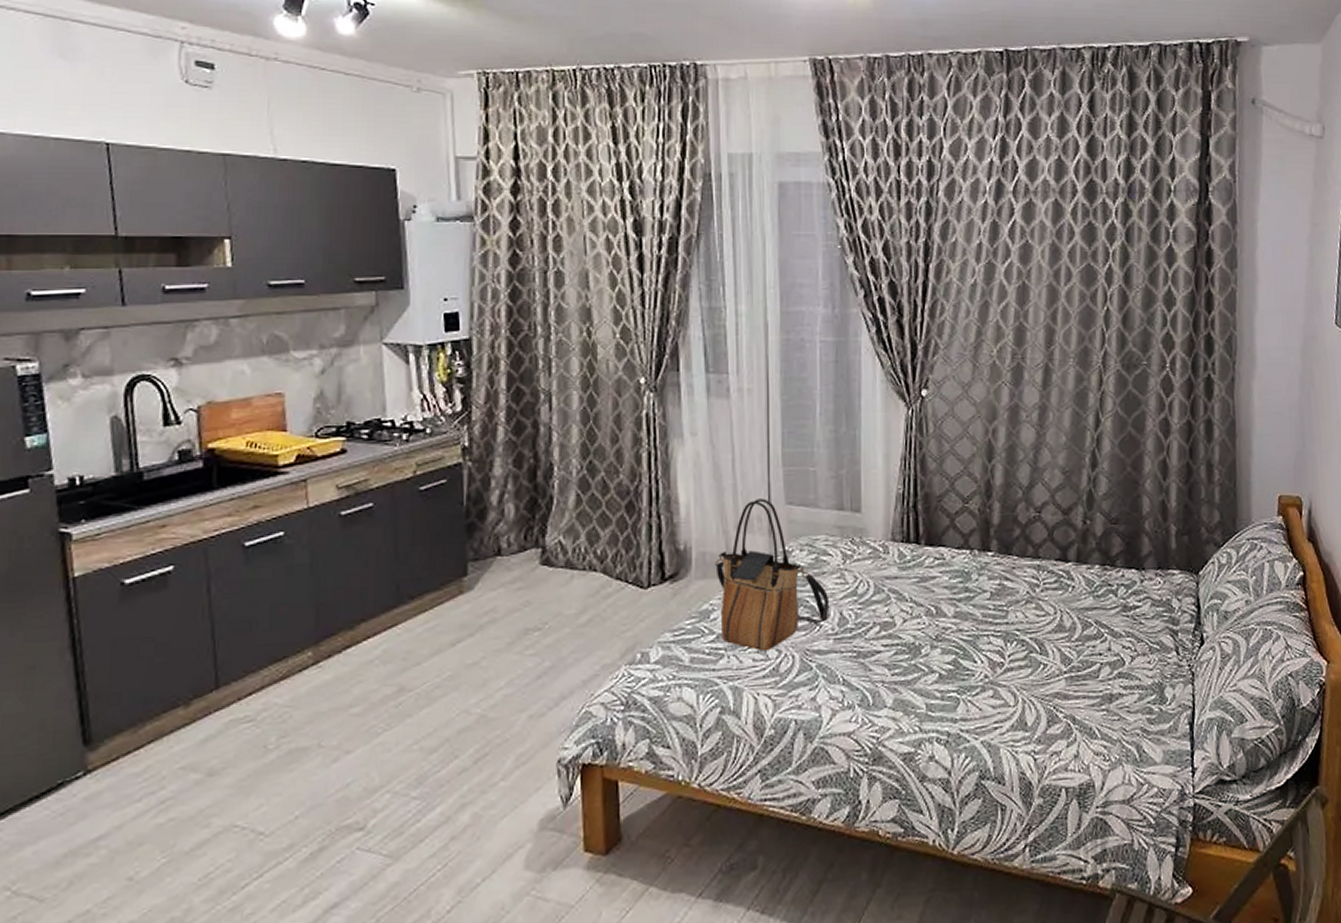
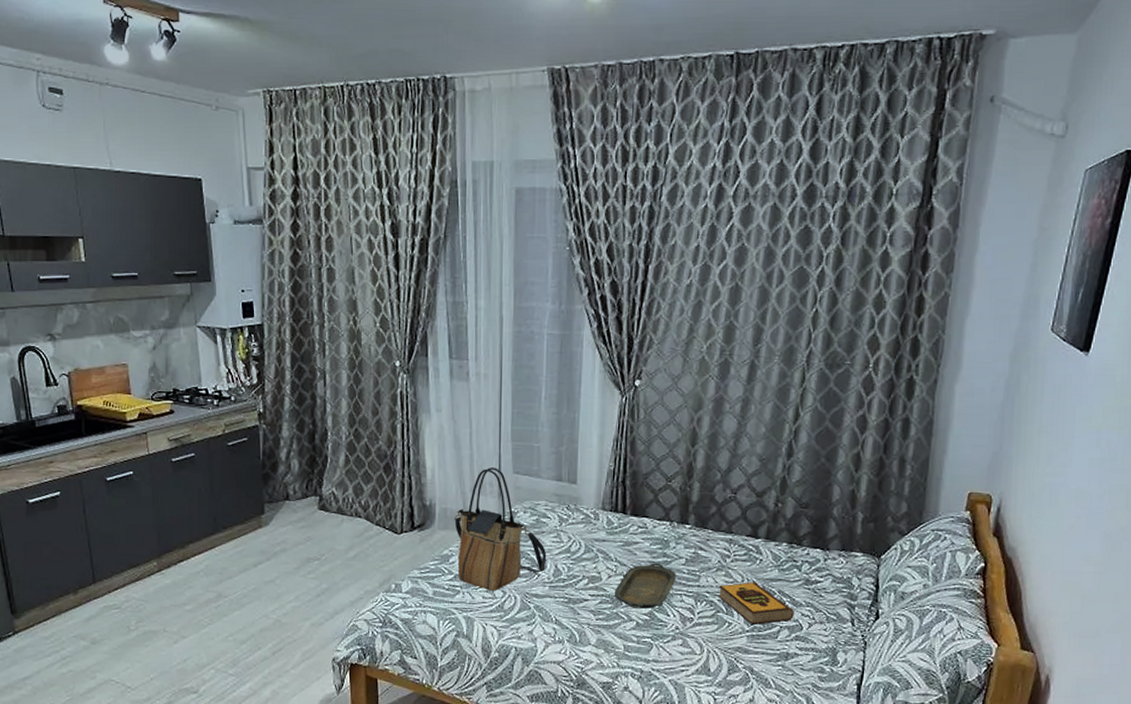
serving tray: none [911,599,981,657] -> present [614,563,676,609]
hardback book: none [1029,613,1114,664] -> present [718,582,794,625]

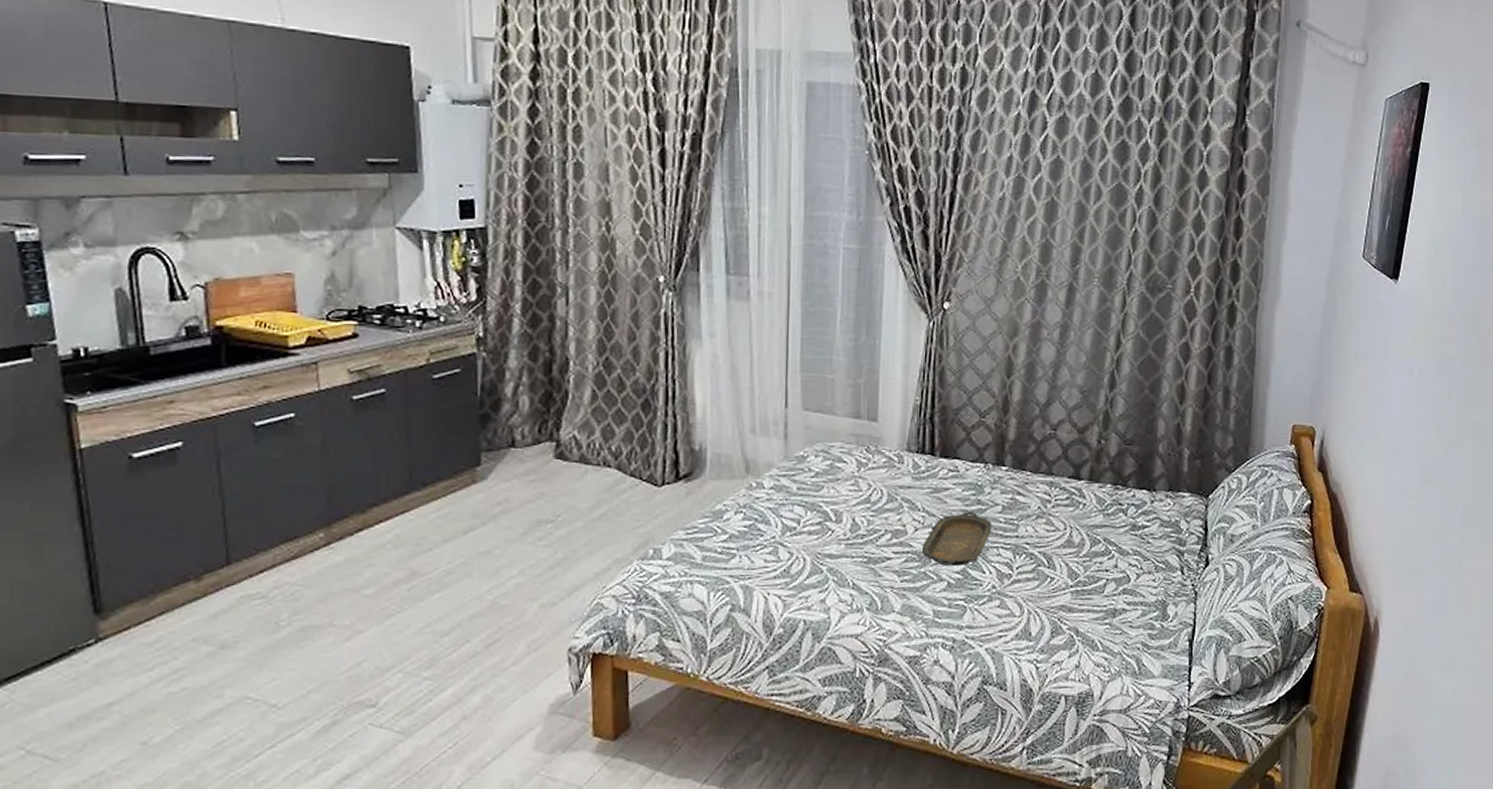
tote bag: present [454,467,547,591] -> none [730,403,843,553]
hardback book: present [718,582,794,625] -> none [1038,529,1121,578]

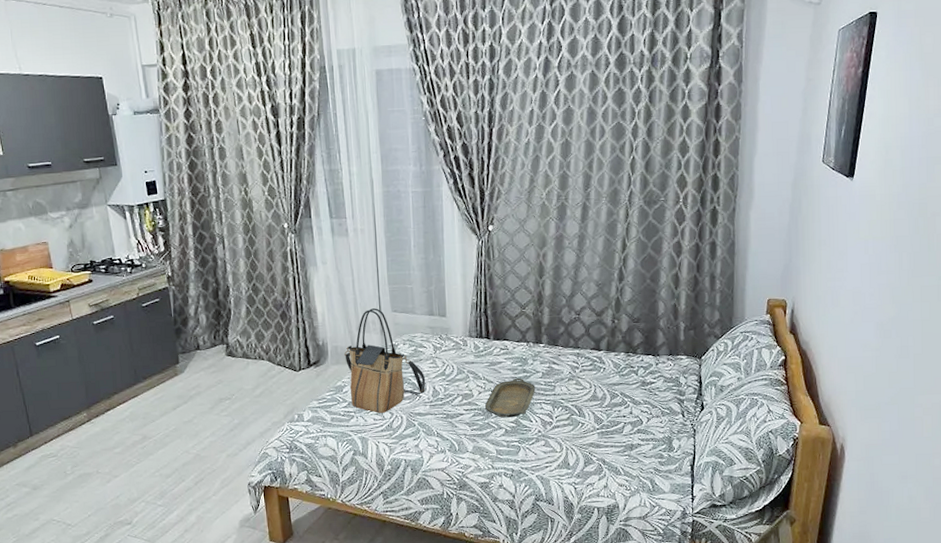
tote bag: none [730,403,843,553] -> present [344,308,426,414]

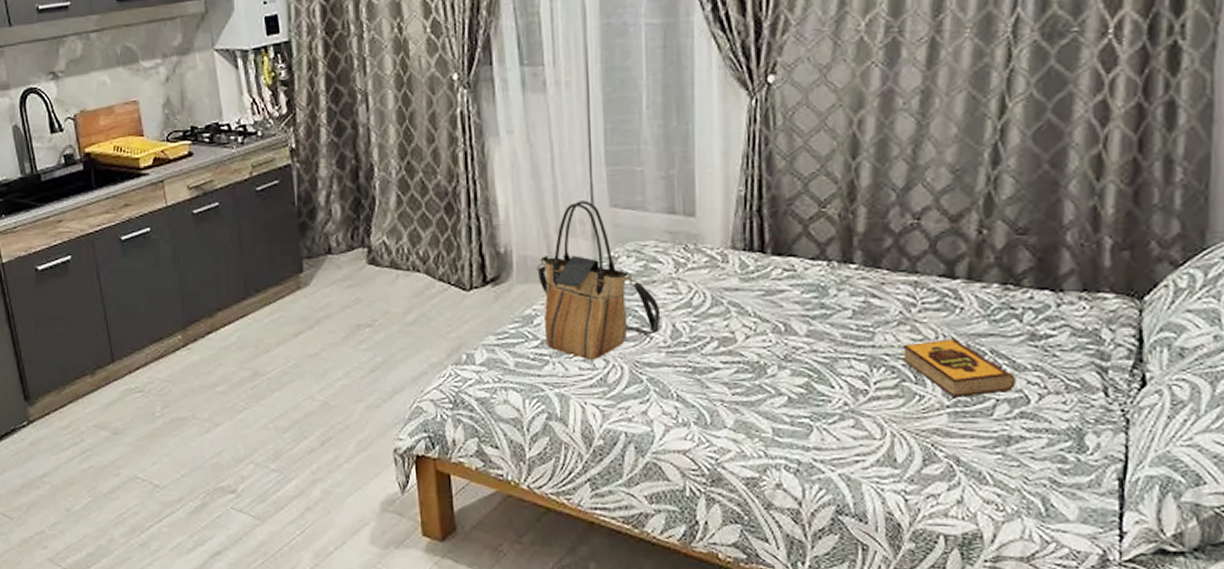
serving tray: present [484,378,536,418] -> none [754,317,841,378]
hardback book: none [571,387,635,423] -> present [901,339,1016,397]

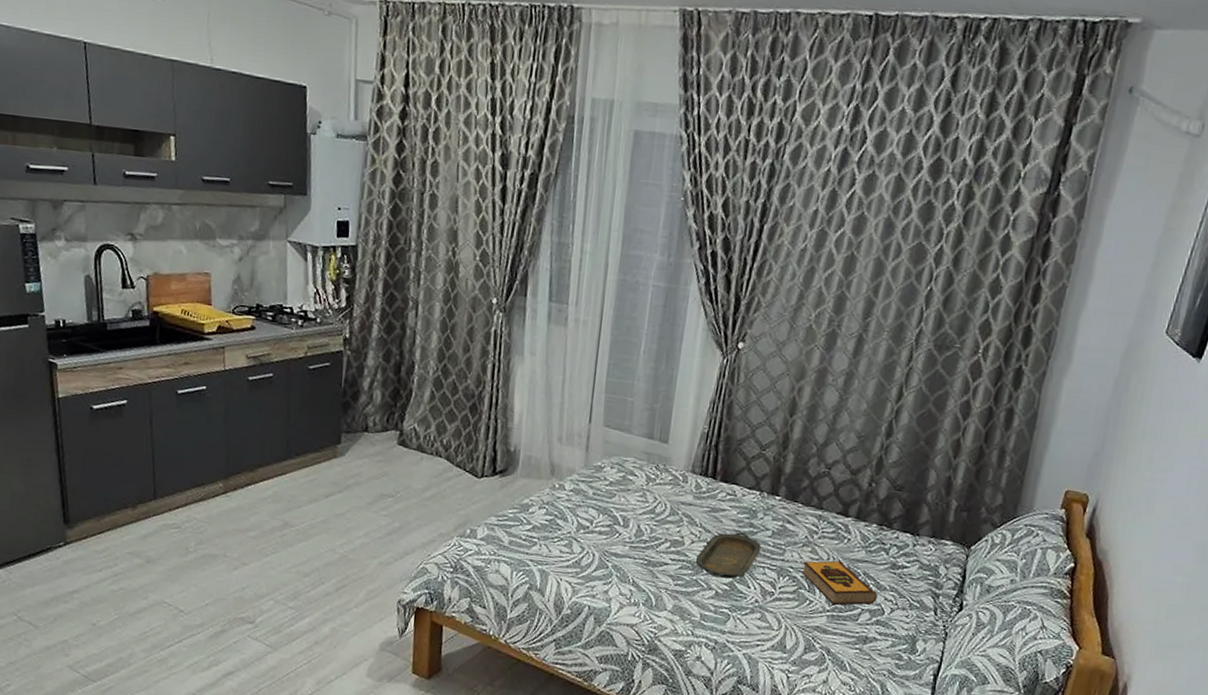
tote bag: present [537,201,661,361] -> none [537,418,631,546]
serving tray: none [754,317,841,378] -> present [695,532,761,579]

